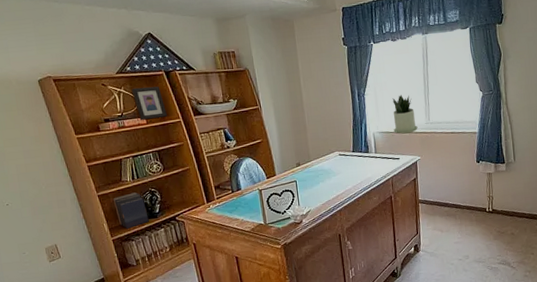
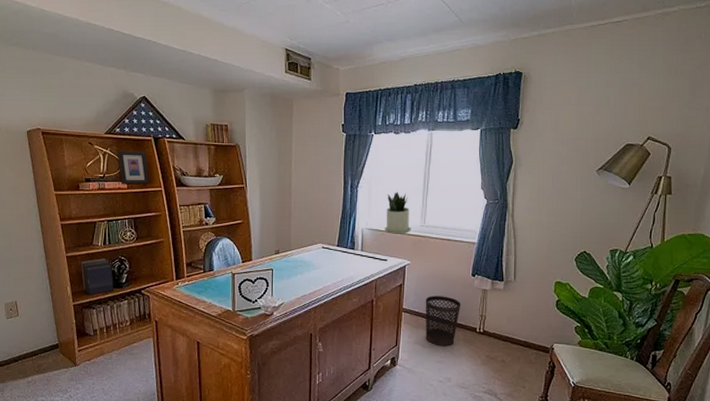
trash bin: none [438,183,471,229] -> present [425,296,461,347]

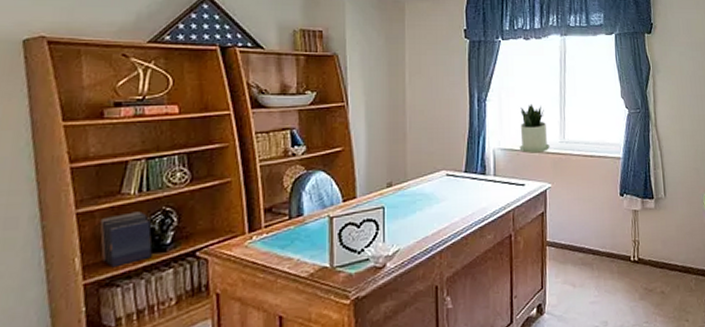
picture frame: present [117,150,149,185] -> none [165,64,212,108]
trash bin: present [425,296,461,347] -> none [571,222,612,283]

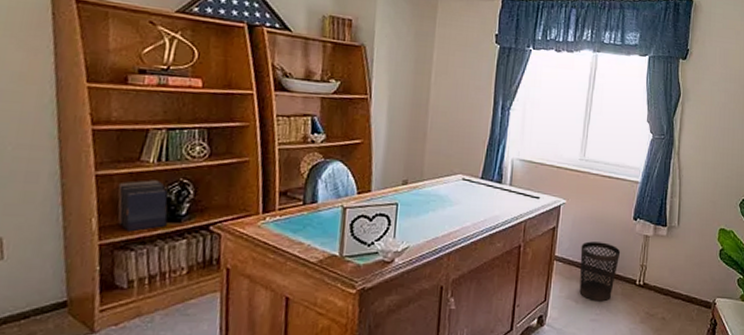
planter: present [519,104,550,153] -> none [538,117,569,168]
trash bin: none [571,222,612,283] -> present [579,241,621,302]

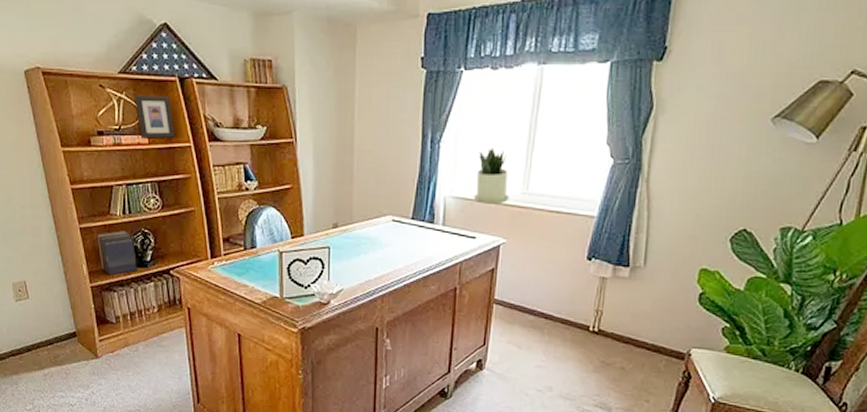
picture frame: none [191,36,236,85] -> present [134,95,175,139]
planter: none [538,117,569,168] -> present [474,147,509,204]
trash bin: present [579,241,621,302] -> none [522,284,571,348]

